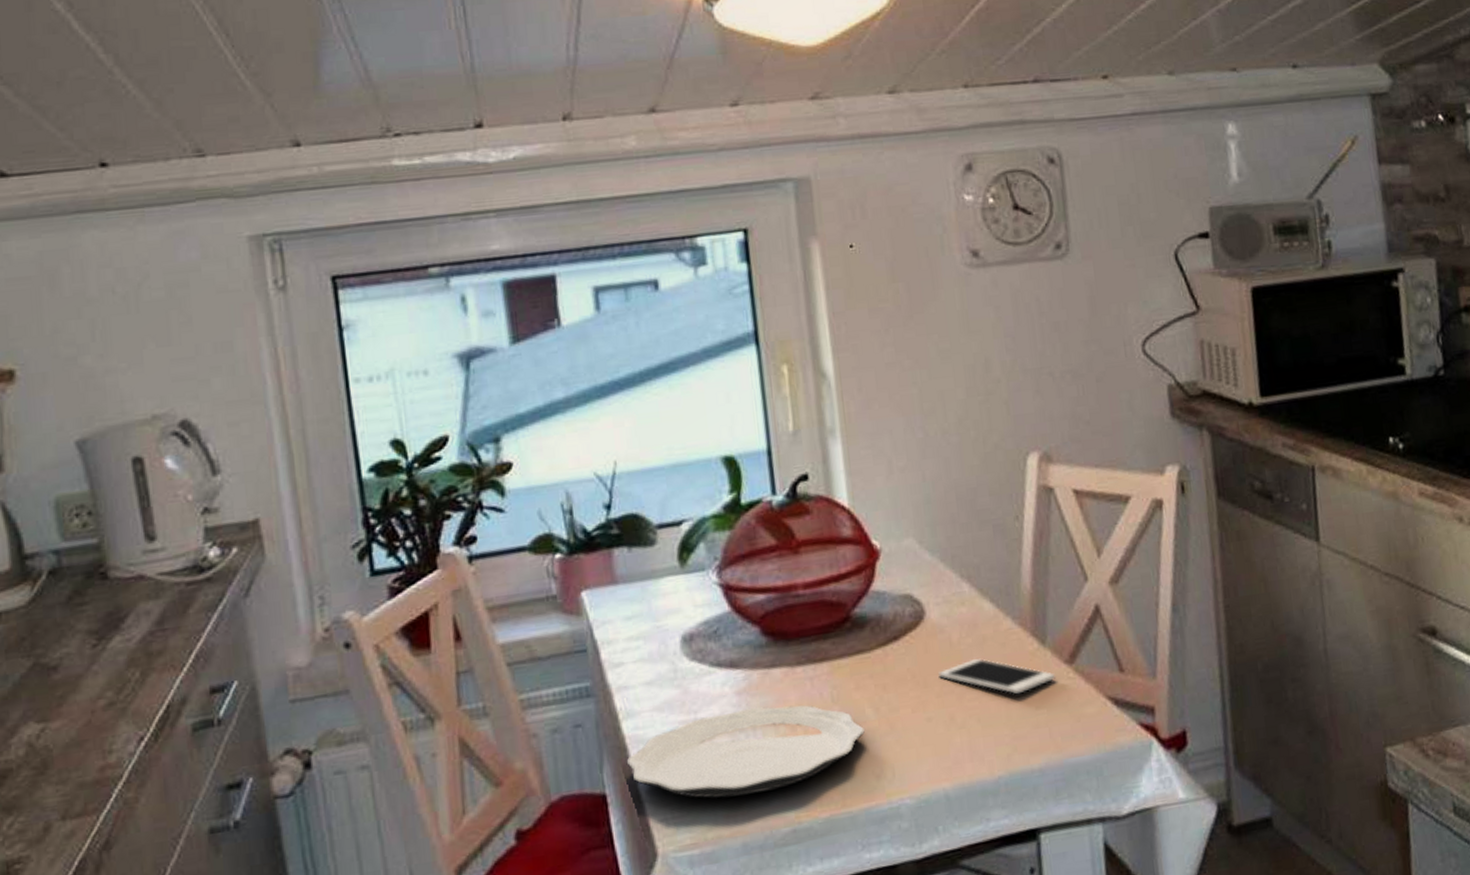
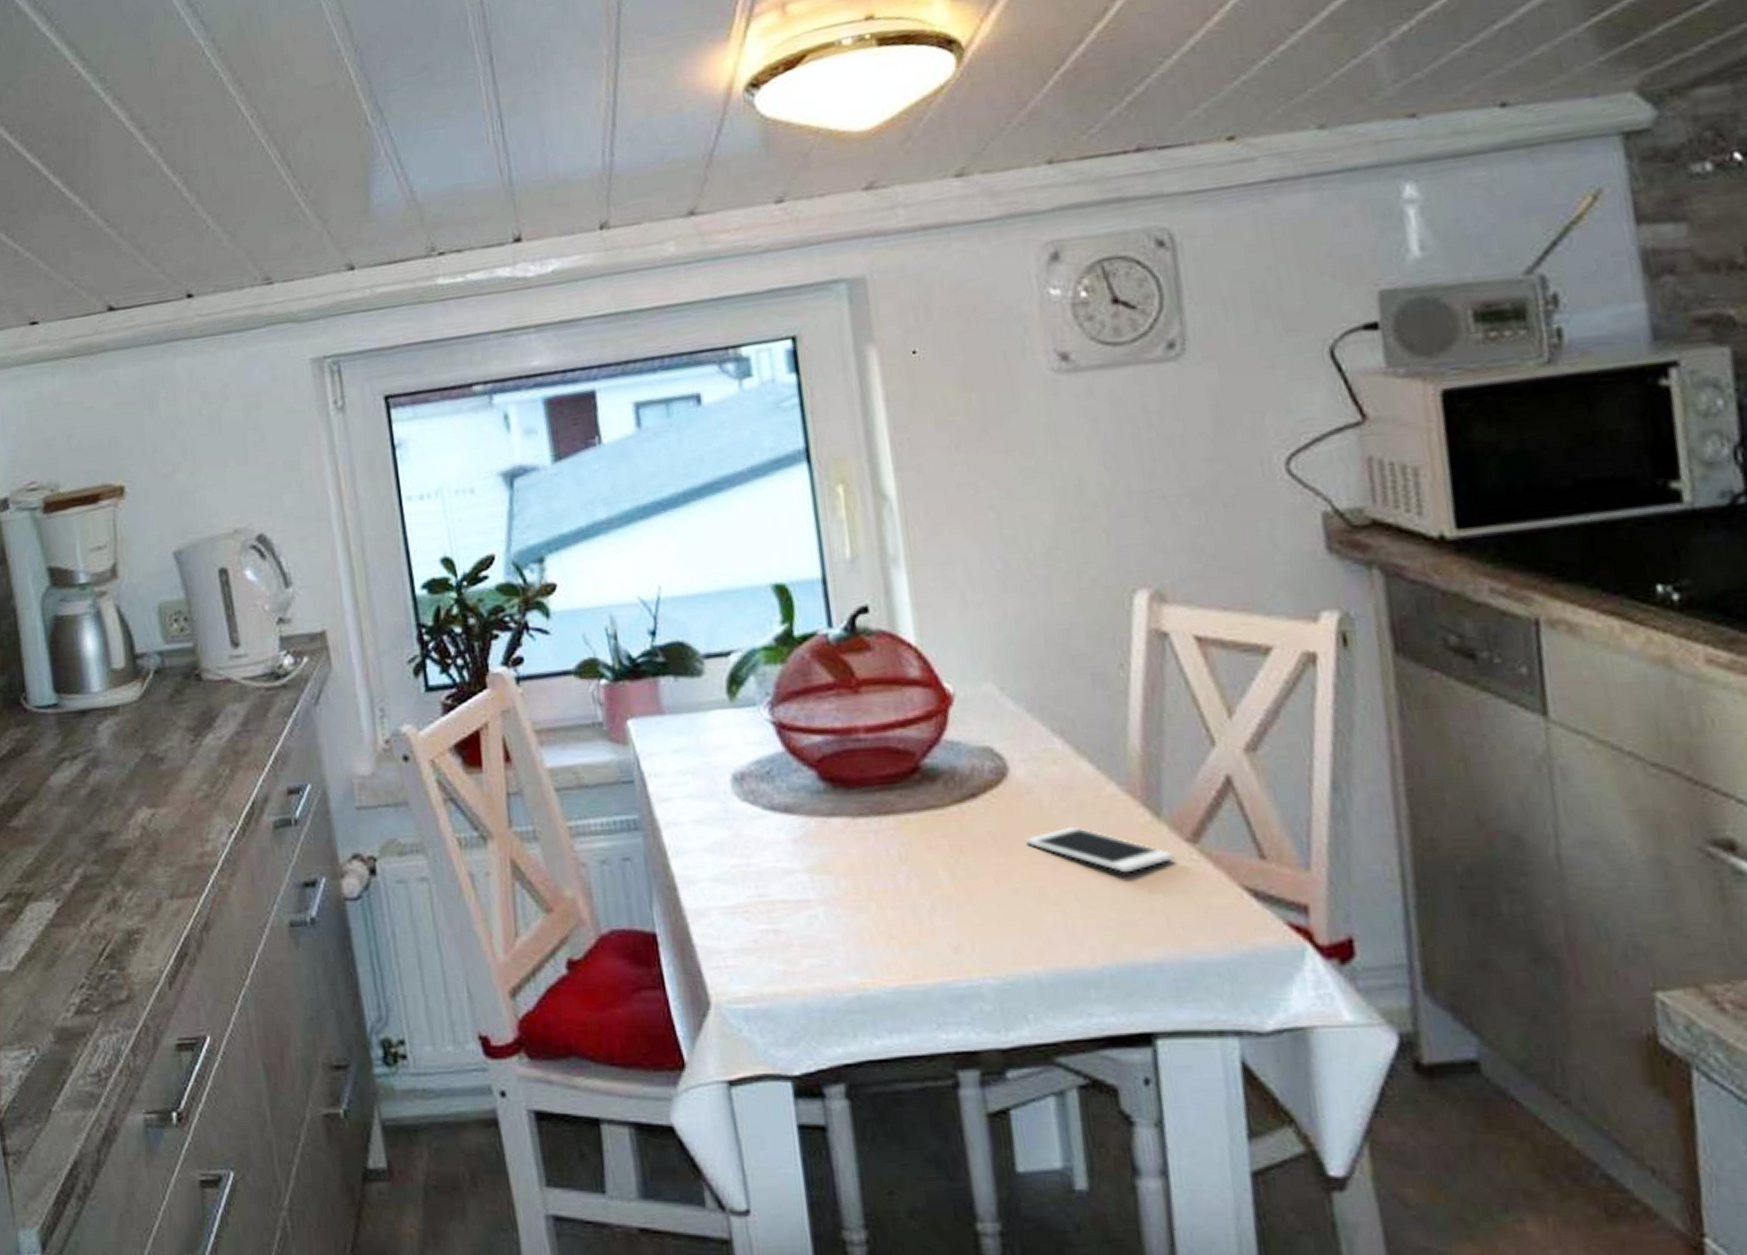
plate: present [626,705,865,798] -> none [676,858,939,952]

